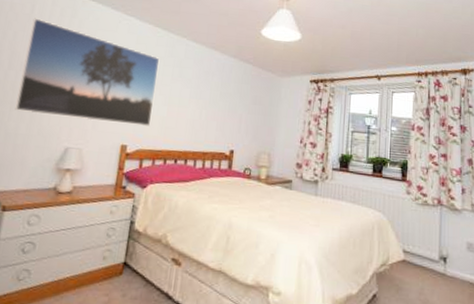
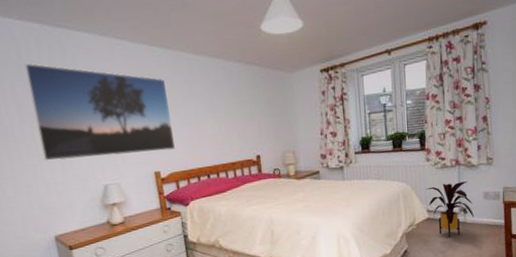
house plant: none [403,223,455,290] -> present [425,181,474,237]

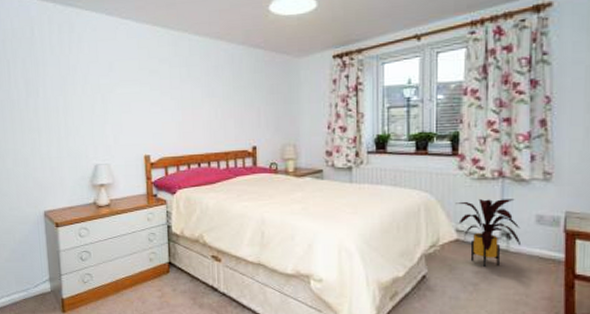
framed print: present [24,63,176,161] -> none [35,40,168,137]

